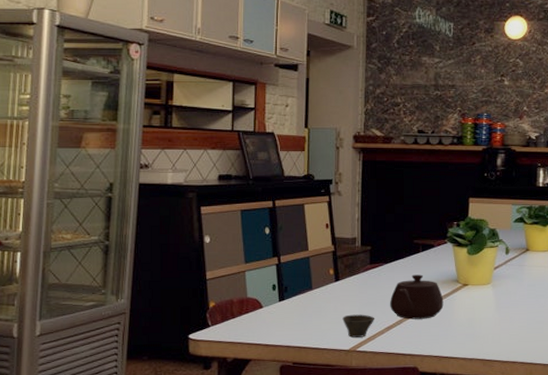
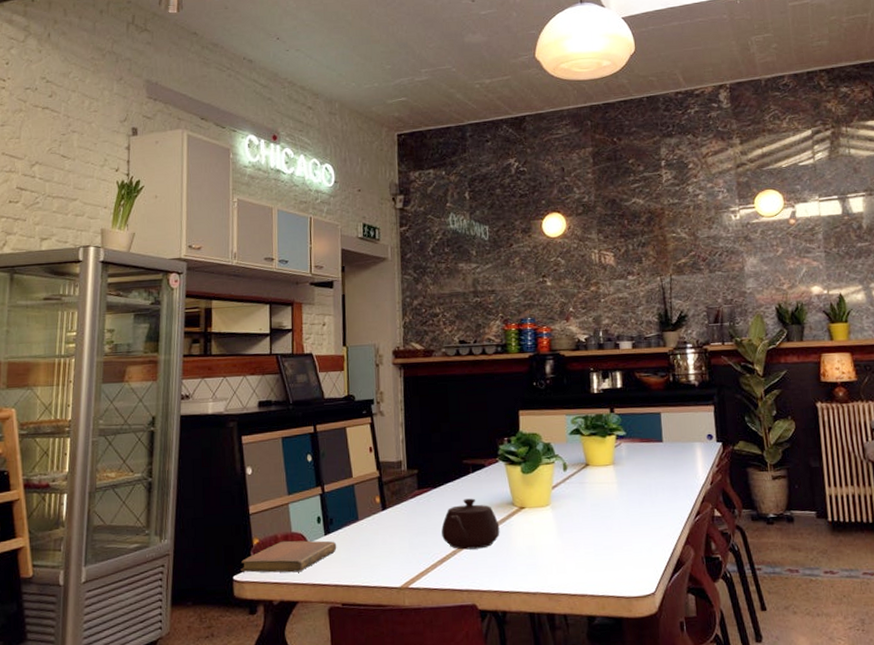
notebook: none [196,305,290,334] -> present [241,540,337,573]
cup: present [342,314,375,338] -> none [392,546,427,573]

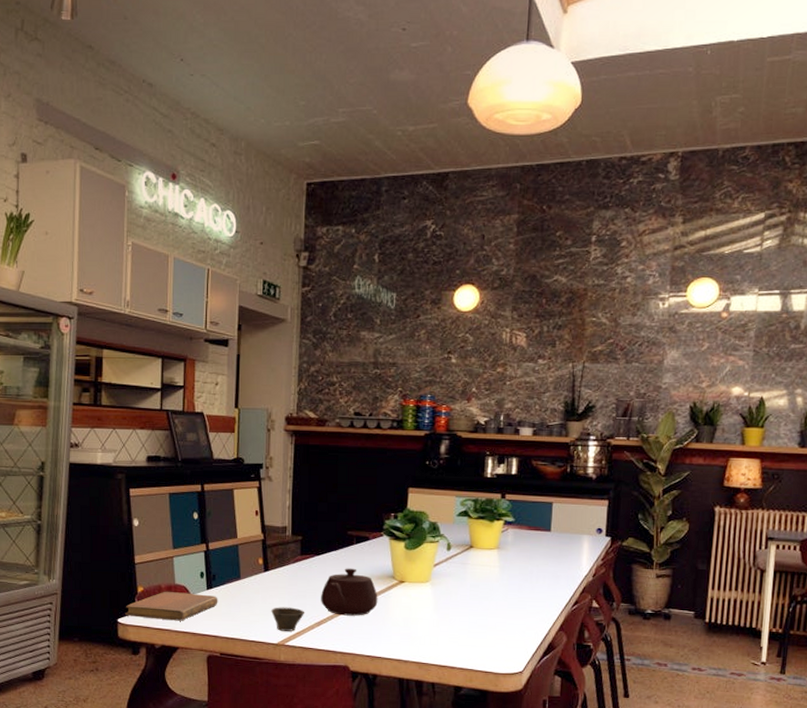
cup: none [392,546,427,573] -> present [271,607,305,631]

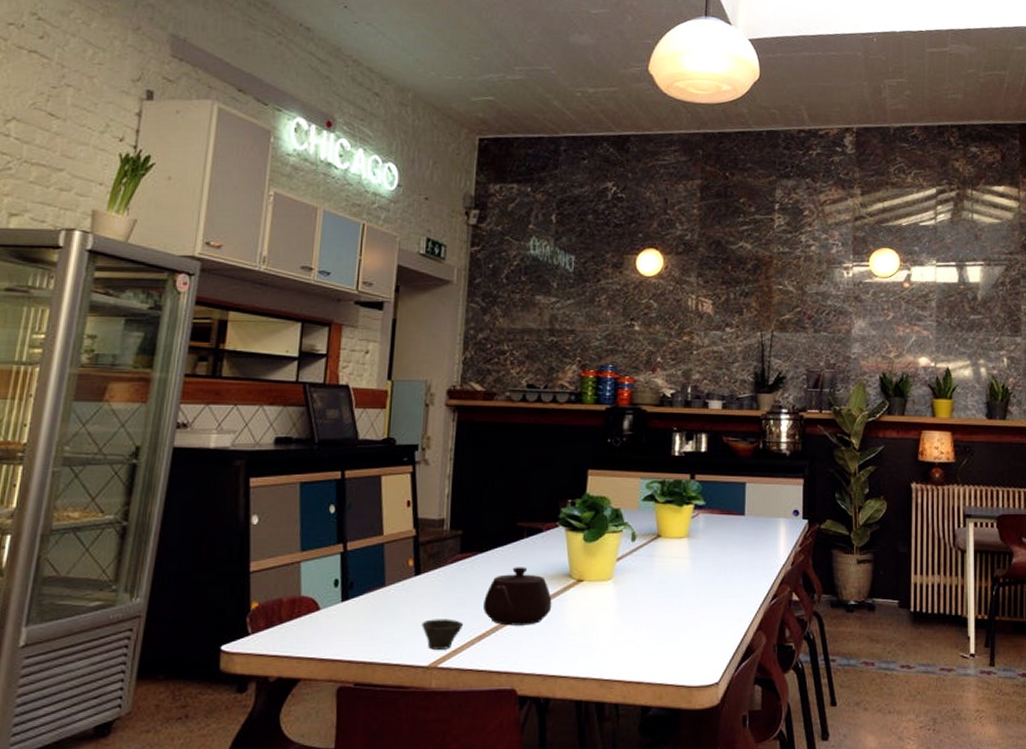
notebook: present [125,591,218,621] -> none [231,606,356,645]

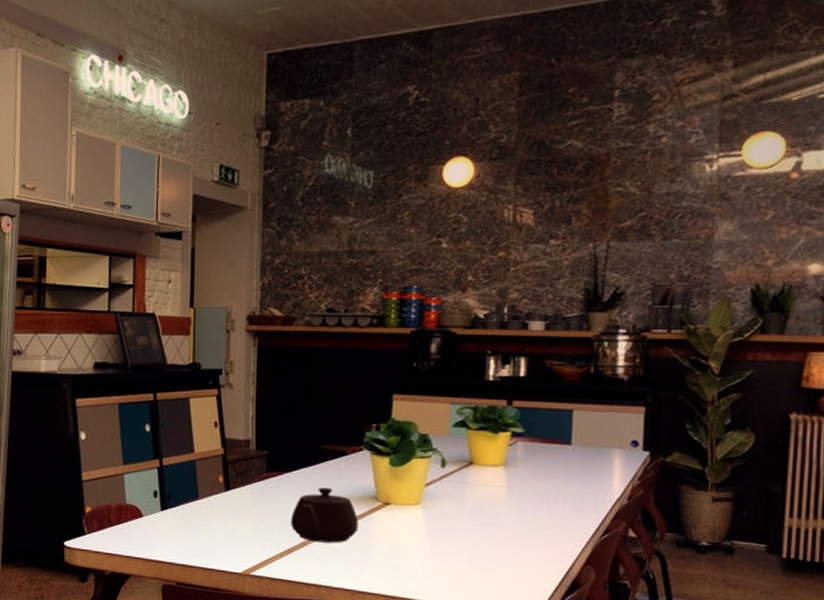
cup: present [422,619,464,650] -> none [234,531,273,559]

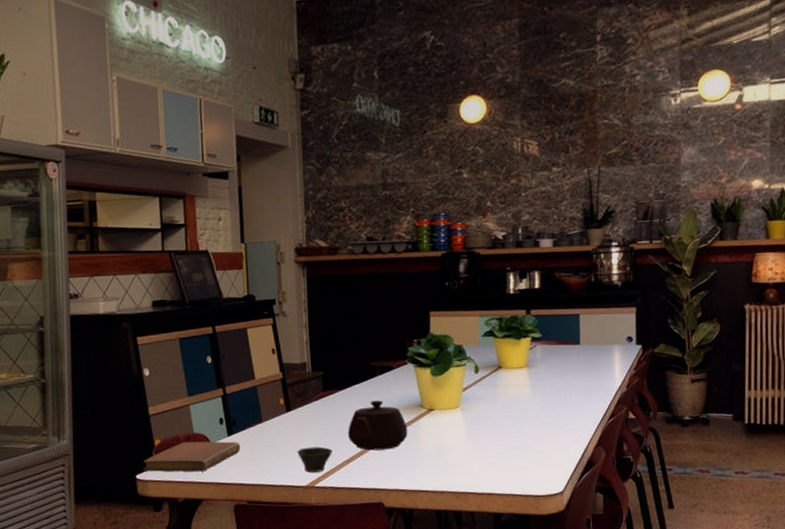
notebook: none [72,511,174,546] -> present [143,441,241,472]
cup: none [234,531,273,559] -> present [297,446,333,473]

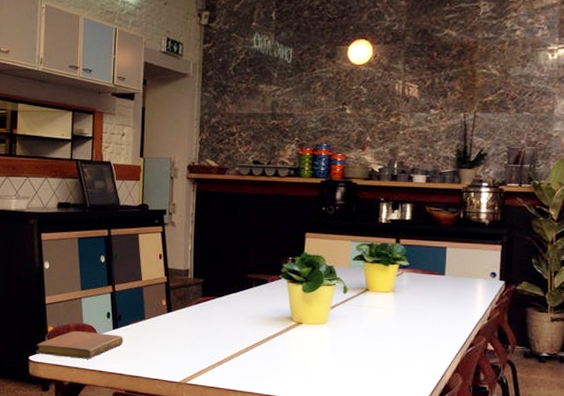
cup: present [297,446,333,473] -> none [174,346,207,370]
teapot: present [348,400,408,451] -> none [222,310,277,356]

